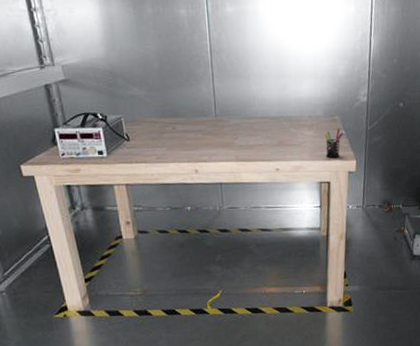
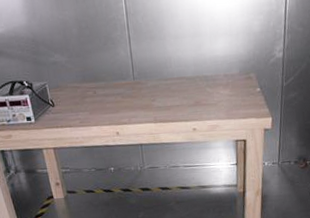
pen holder: present [324,128,344,158] -> none [240,85,260,116]

